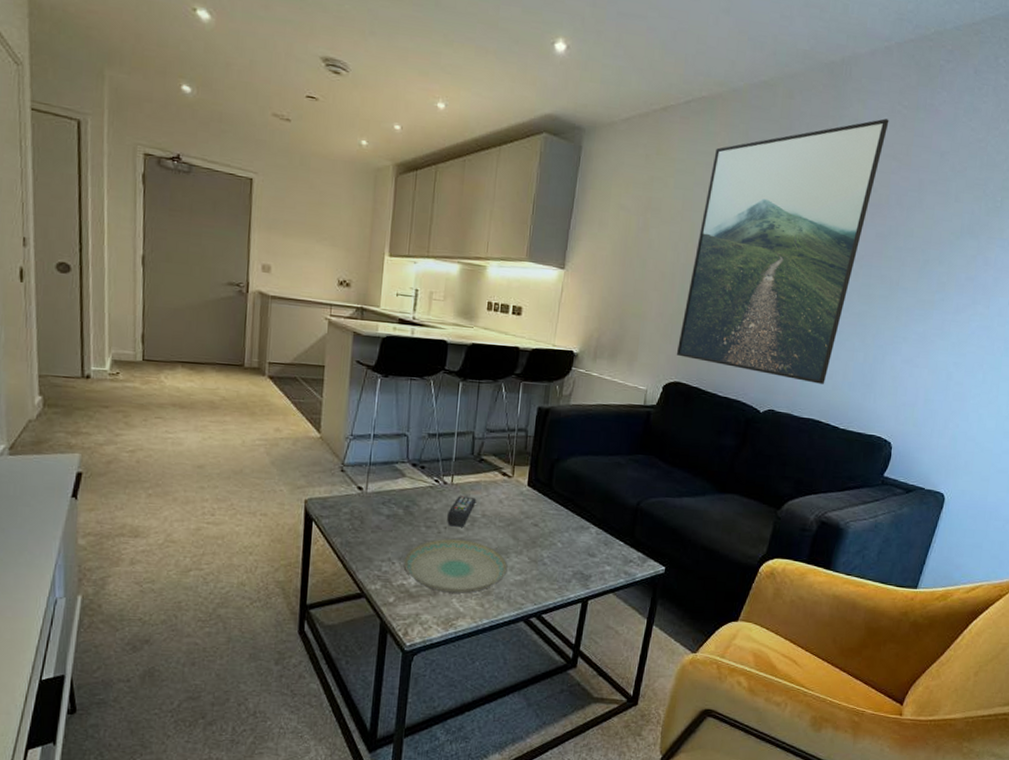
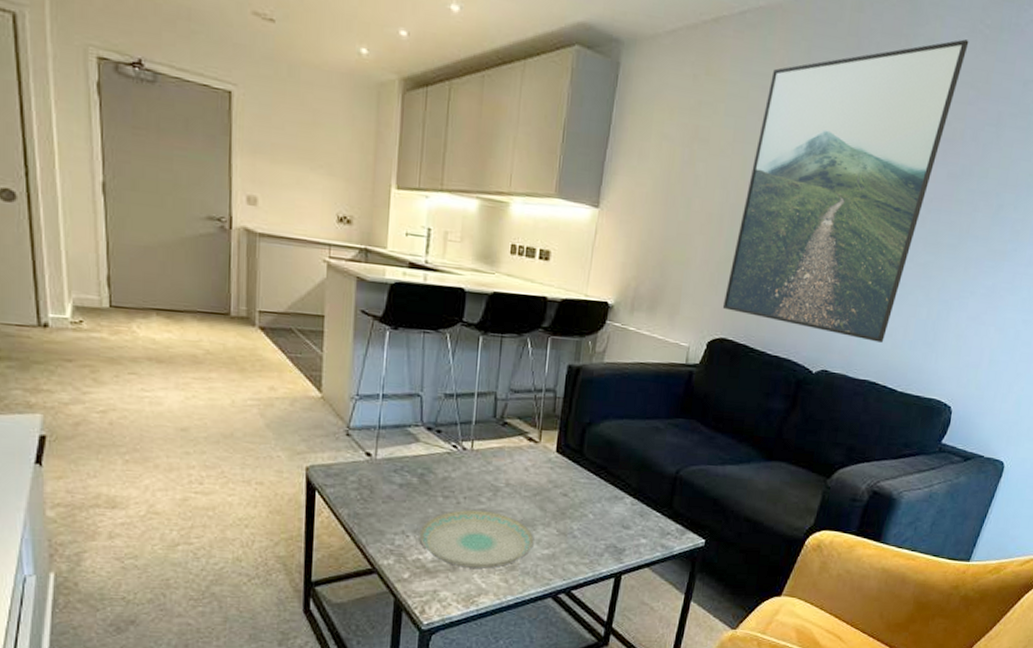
remote control: present [447,496,477,527] -> none [467,463,500,497]

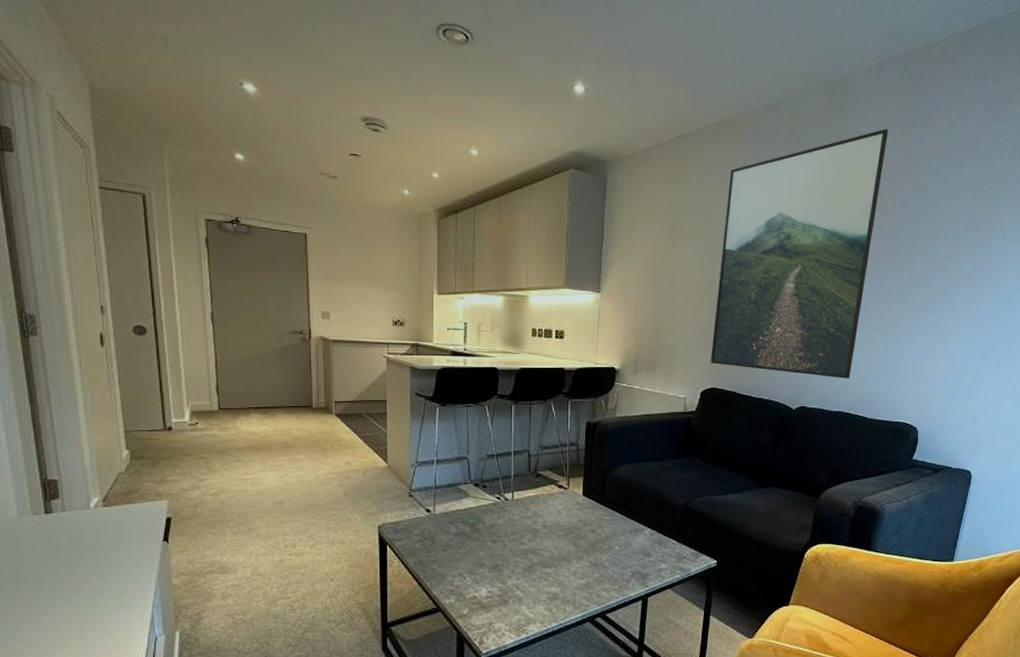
plate: present [419,509,534,569] -> none [474,550,571,601]

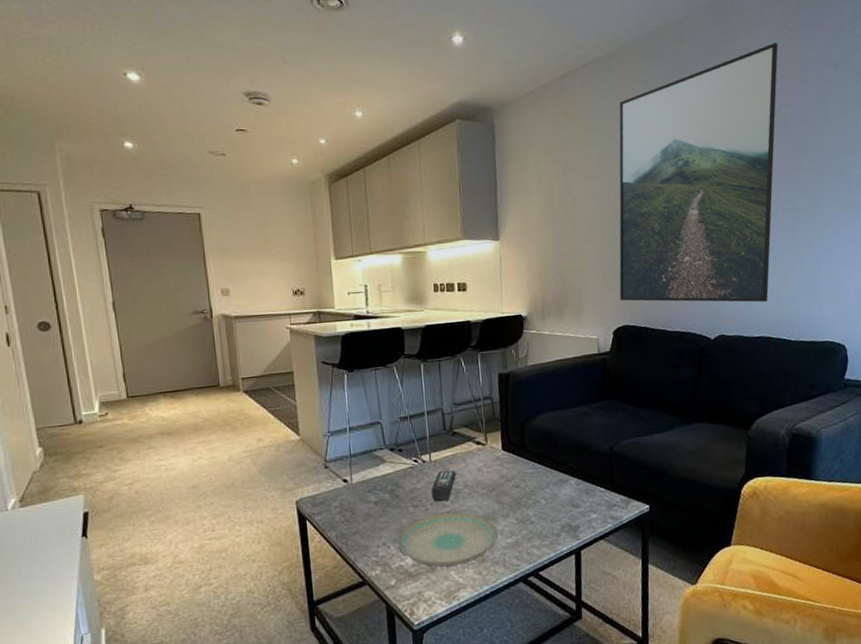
plate: none [474,550,571,601] -> present [398,512,498,567]
remote control: none [511,510,537,539] -> present [431,470,457,502]

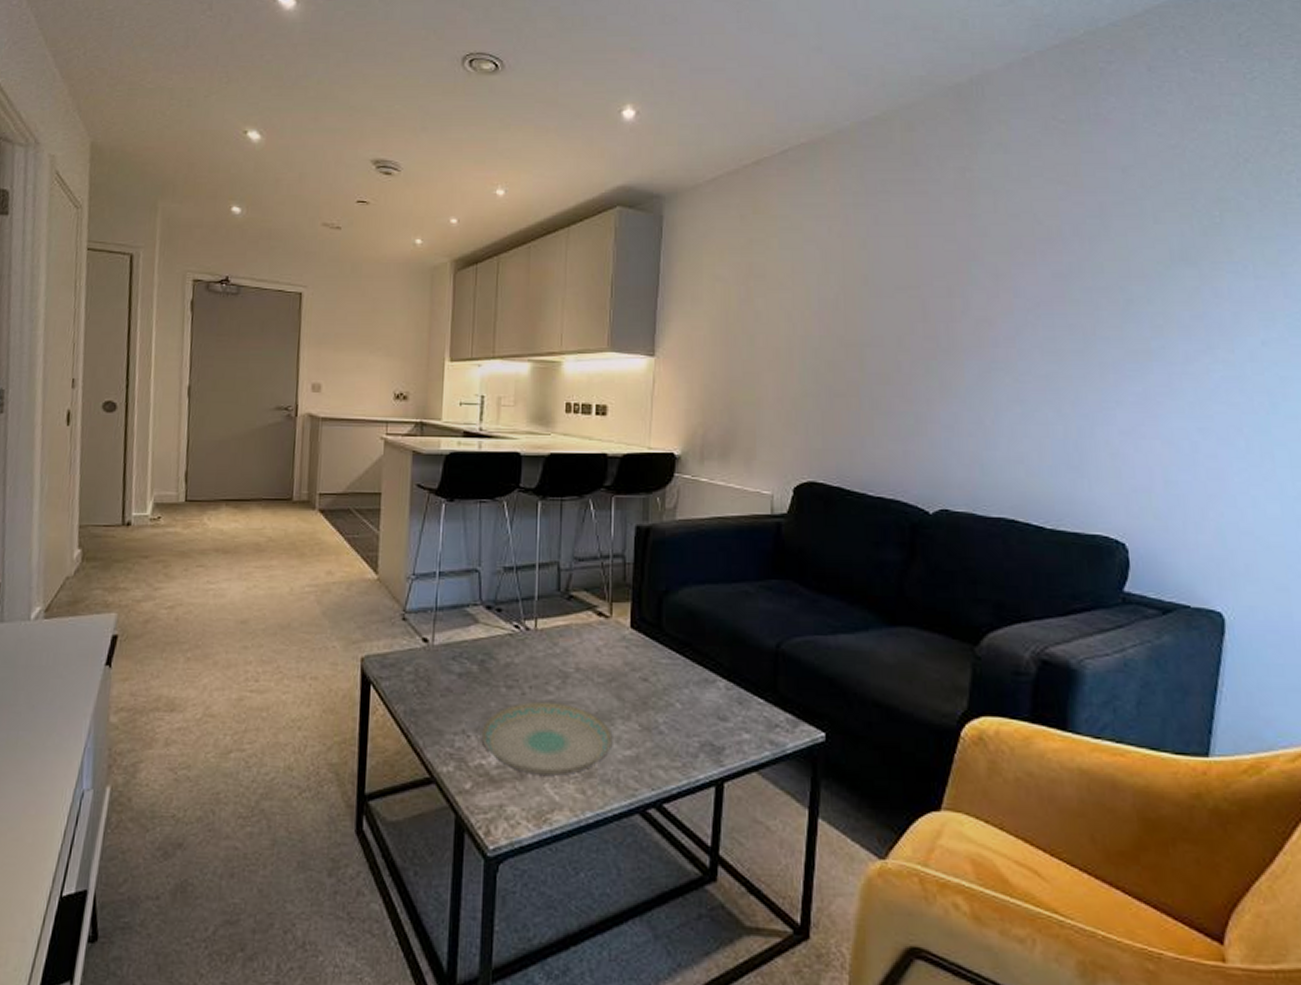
remote control: present [431,470,457,502] -> none [532,644,567,686]
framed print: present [619,43,779,302] -> none [805,138,1044,471]

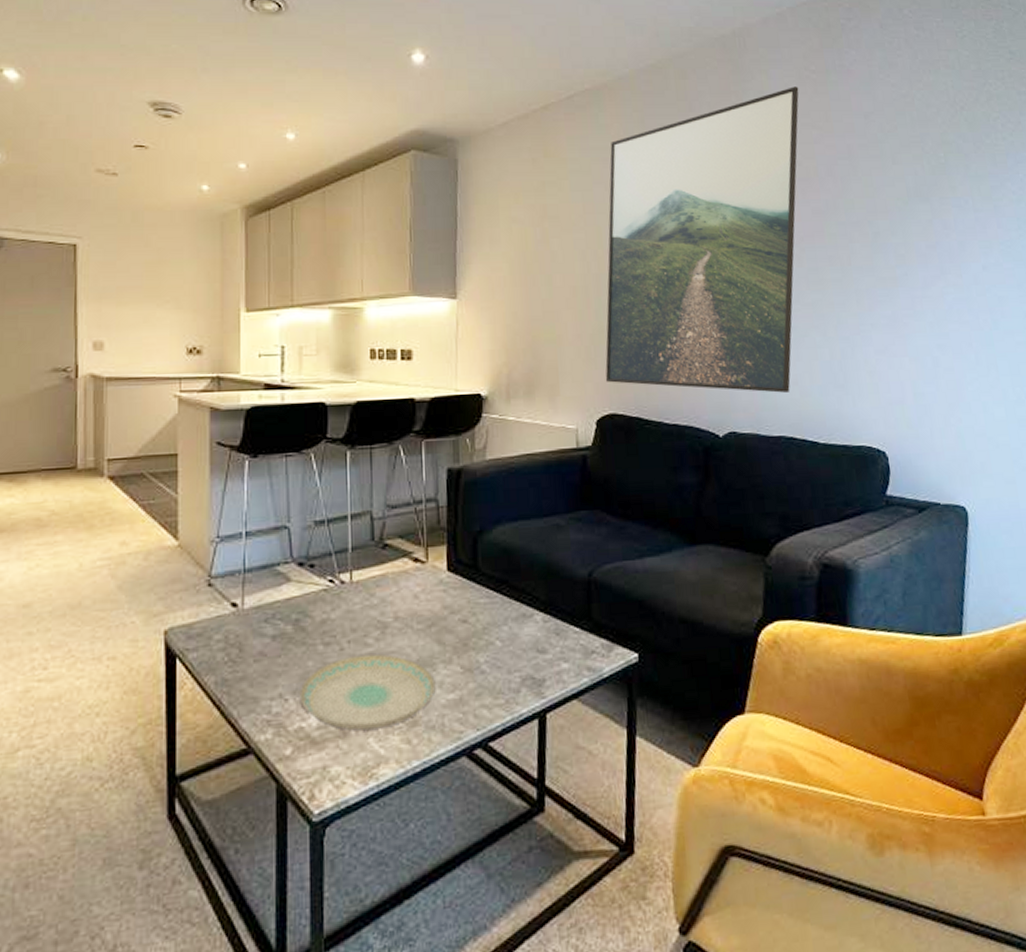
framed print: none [805,138,1044,471] -> present [605,87,799,393]

